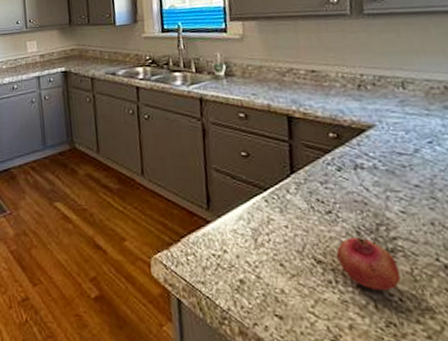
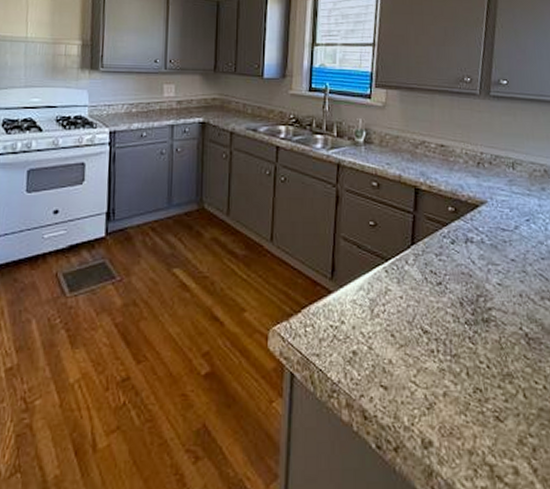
fruit: present [336,238,401,291] -> none [441,308,491,359]

